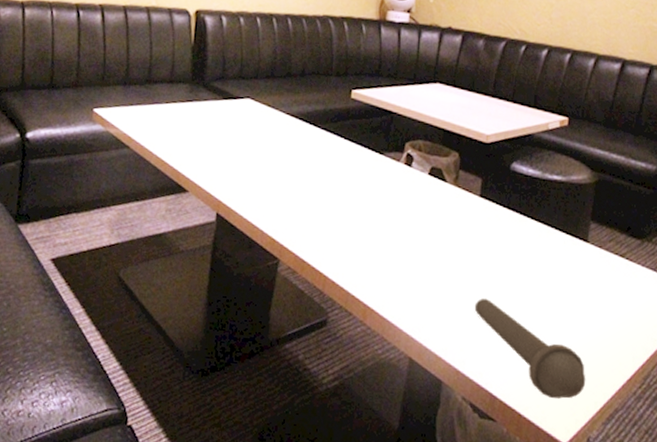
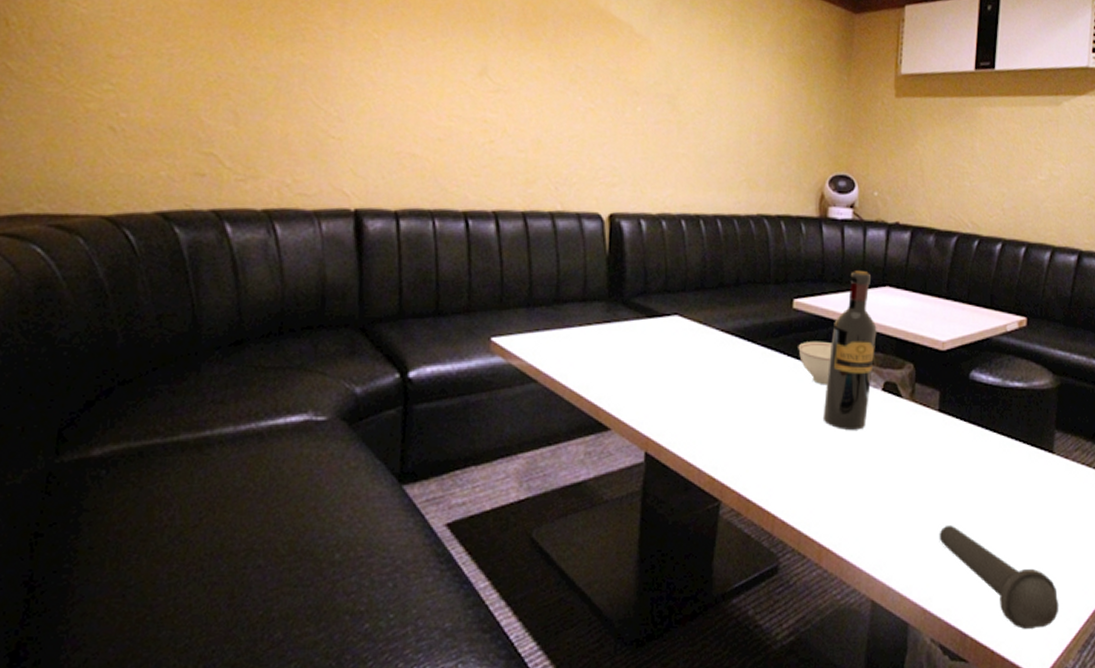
bowl: none [354,127,385,167] -> present [798,341,832,386]
wine bottle: none [373,68,426,208] -> present [823,271,877,430]

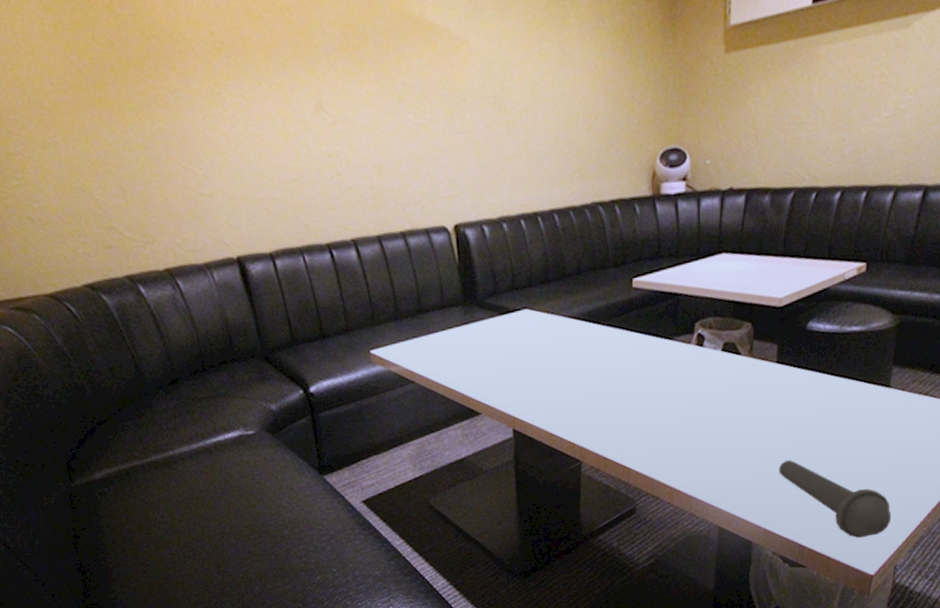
bowl: present [798,341,832,386] -> none [640,313,672,354]
wine bottle: present [823,271,877,430] -> none [667,241,715,390]

